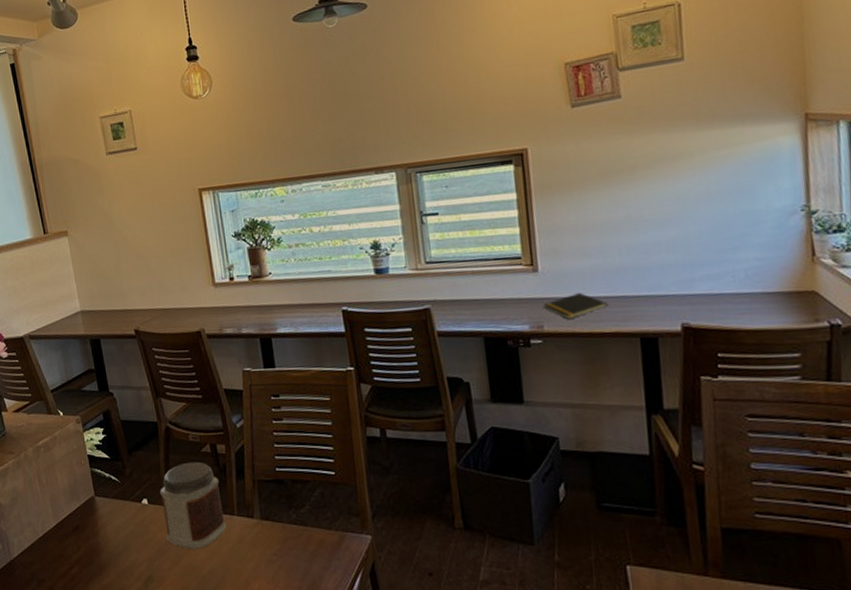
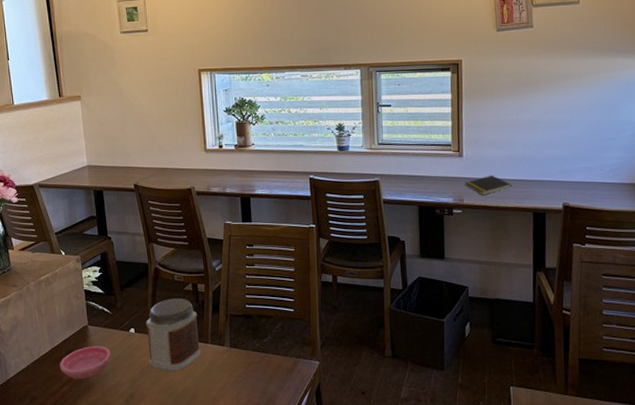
saucer: none [67,520,124,559] -> present [60,346,111,379]

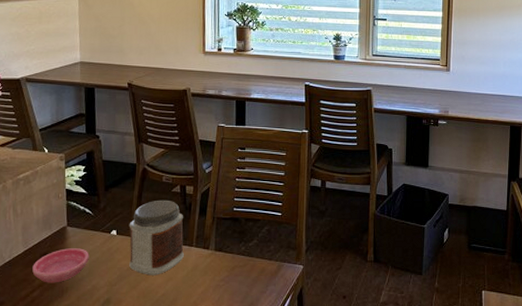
notepad: present [465,174,512,195] -> none [450,89,493,108]

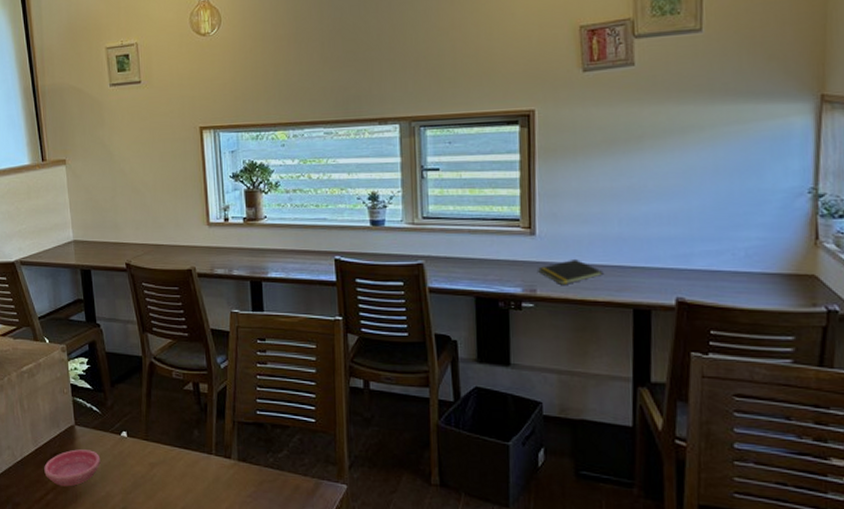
jar: present [129,200,184,275] -> none [139,398,203,486]
notepad: none [450,89,493,108] -> present [538,258,604,284]

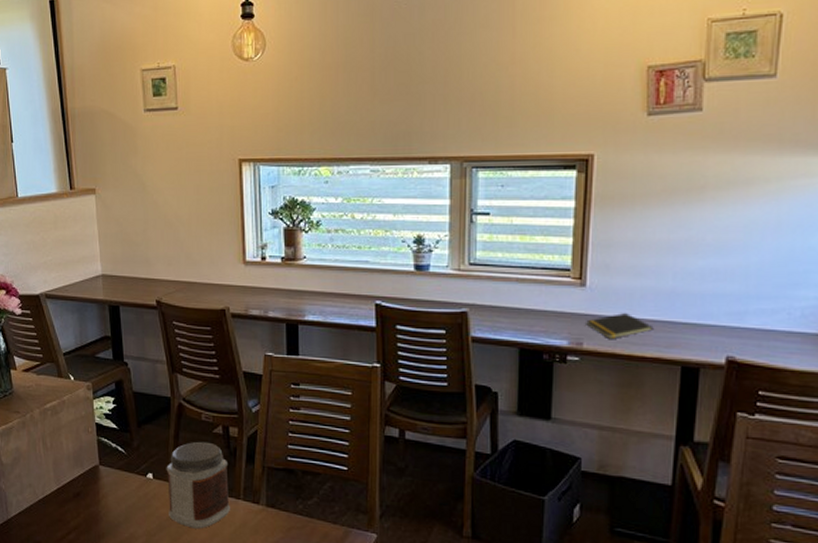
saucer: present [44,449,101,487] -> none [66,489,125,527]
jar: none [139,398,203,486] -> present [166,441,230,529]

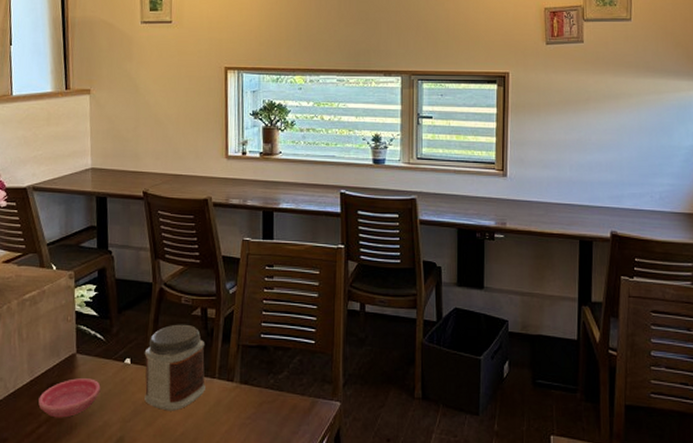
saucer: none [66,489,125,527] -> present [38,378,101,418]
notepad: present [586,312,654,339] -> none [508,197,558,219]

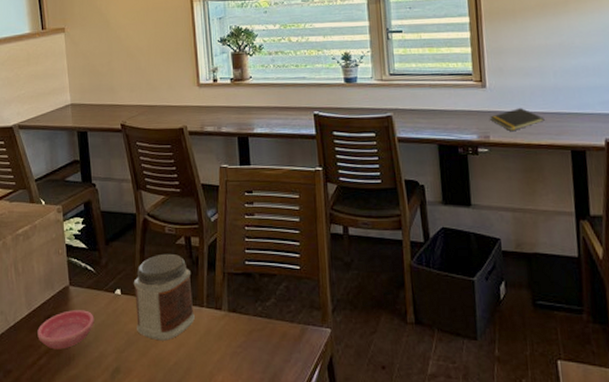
notepad: none [508,197,558,219] -> present [490,107,545,131]

